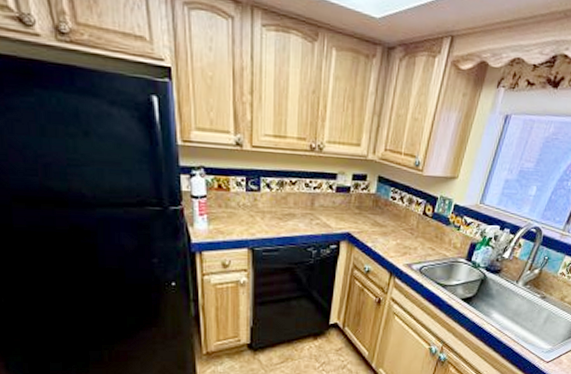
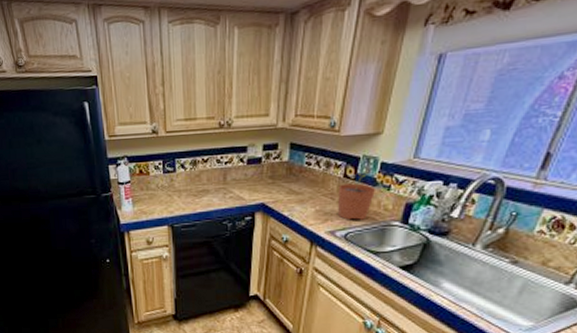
plant pot: none [416,213,449,255] -> present [338,174,376,220]

